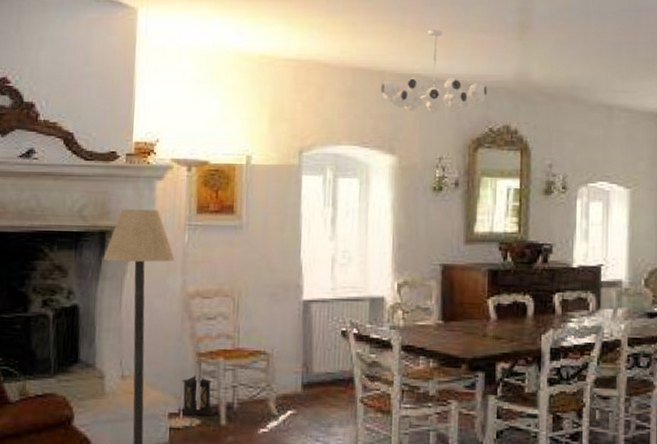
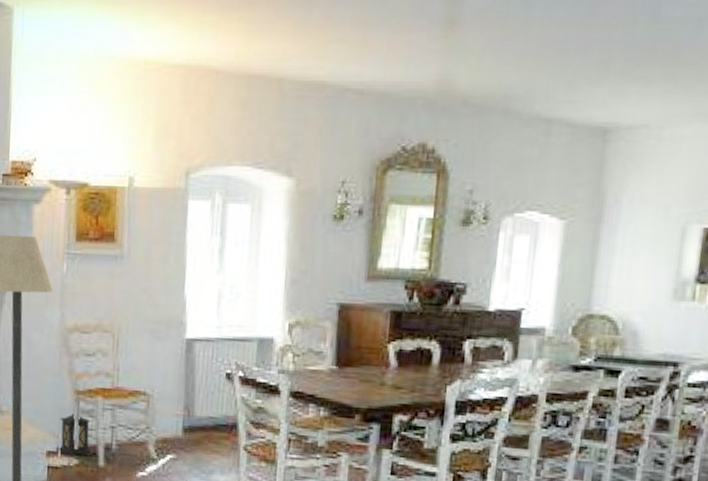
chandelier: present [380,29,488,113] -> none [278,27,403,128]

